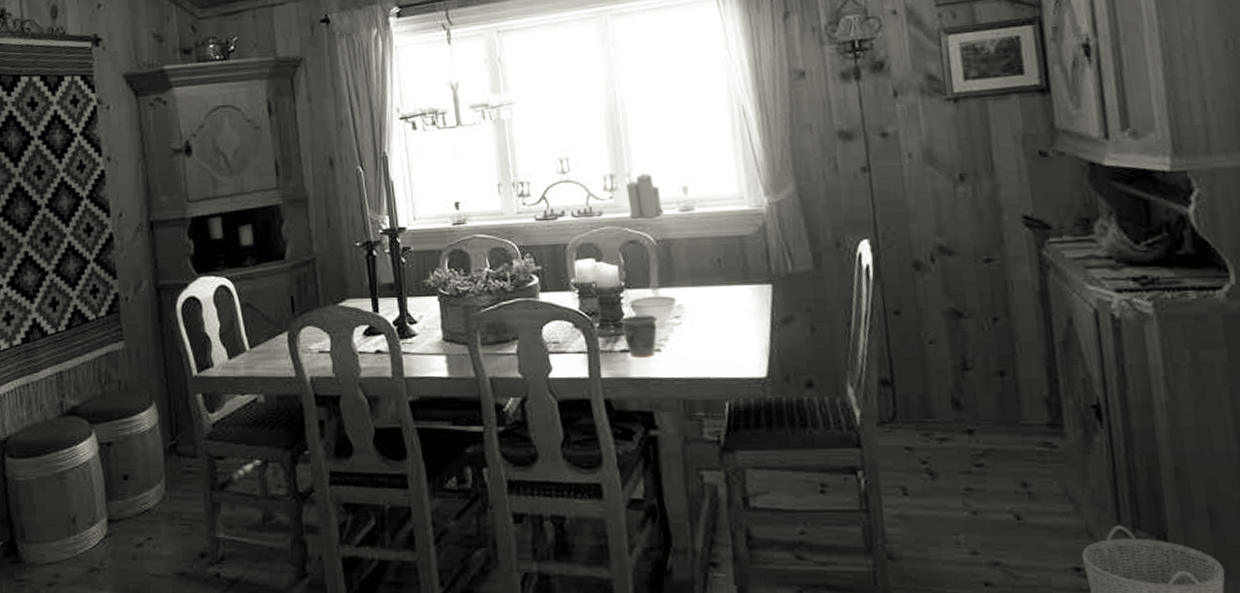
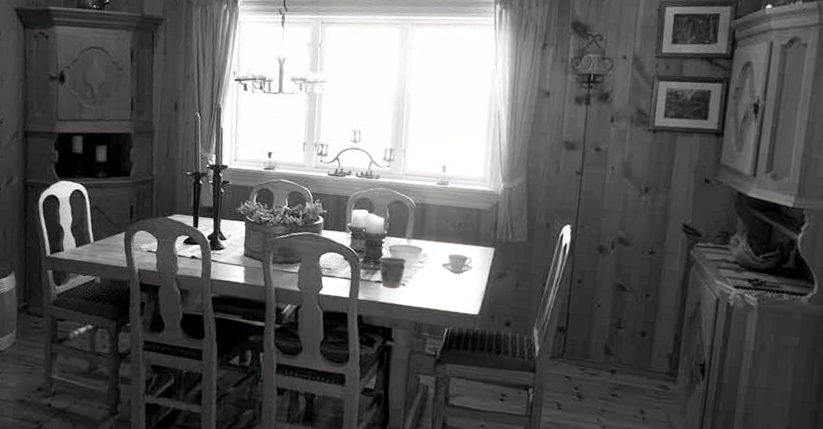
candle: present [626,171,665,219] -> none [400,150,426,186]
teacup: none [705,299,748,325] -> present [442,254,473,274]

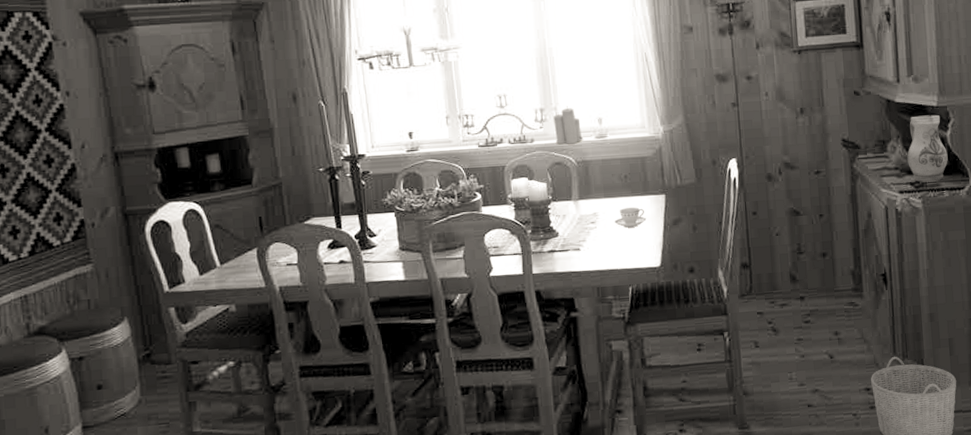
mug: present [378,256,407,289] -> none [547,221,578,256]
bowl: present [388,244,424,269] -> none [556,206,593,233]
candle: none [400,150,426,186] -> present [553,106,584,145]
ceramic pitcher: none [749,213,795,283] -> present [907,115,948,182]

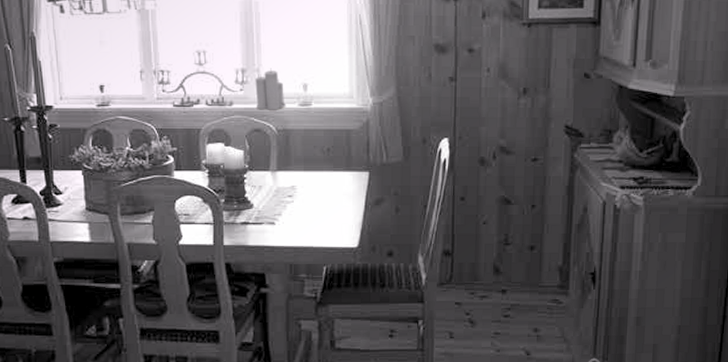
teacup: present [615,207,647,228] -> none [313,183,348,204]
ceramic pitcher: present [907,115,948,182] -> none [633,105,678,179]

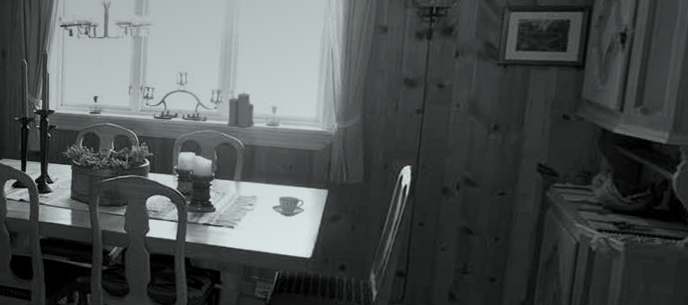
teacup: none [313,183,348,204] -> present [272,196,305,216]

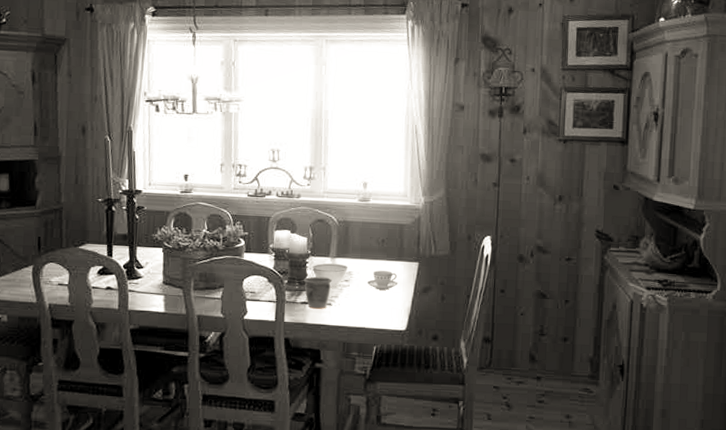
mug: none [206,199,236,231] -> present [303,276,332,309]
bowl: none [216,186,253,212] -> present [313,263,349,288]
candle: present [227,91,255,128] -> none [321,167,348,204]

